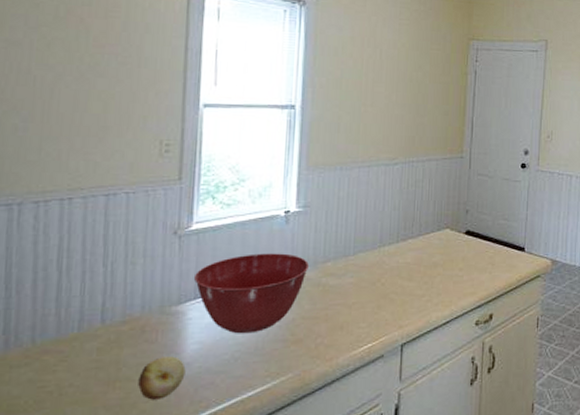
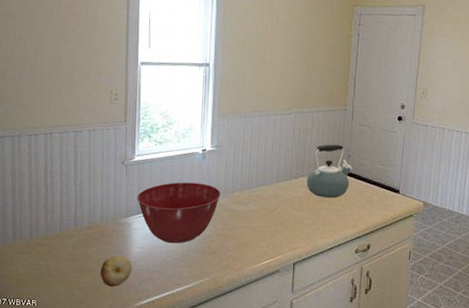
kettle: none [416,198,471,262] -> present [306,144,353,198]

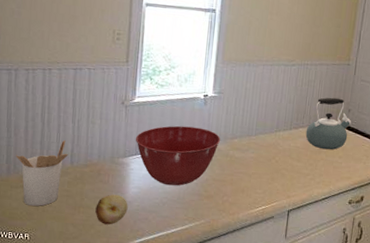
utensil holder: none [21,203,72,271] -> present [16,140,68,206]

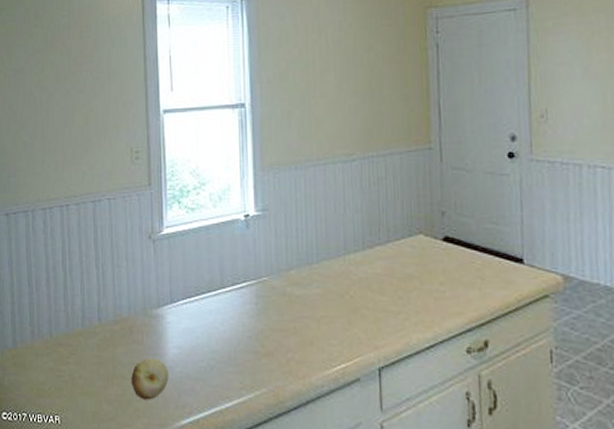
utensil holder: present [16,140,68,206] -> none [39,292,95,379]
mixing bowl: present [136,125,220,186] -> none [169,259,272,342]
kettle: present [305,97,352,150] -> none [385,197,449,274]

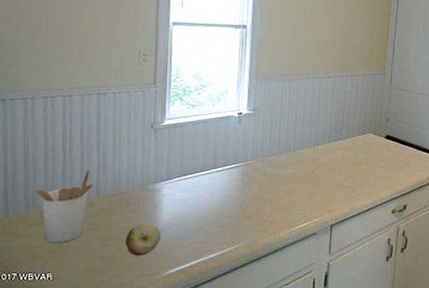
utensil holder: none [39,292,95,379] -> present [35,170,94,242]

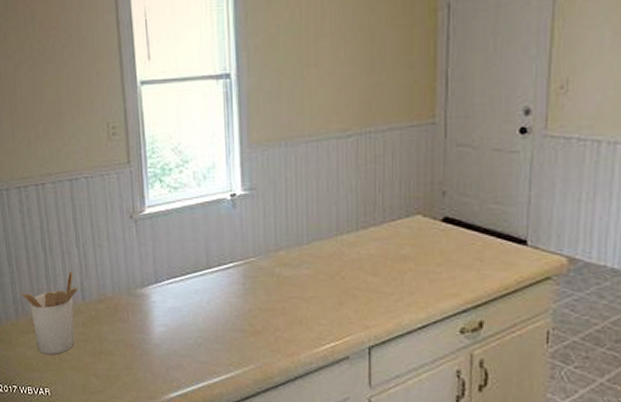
fruit: present [125,223,161,256] -> none [118,336,156,375]

